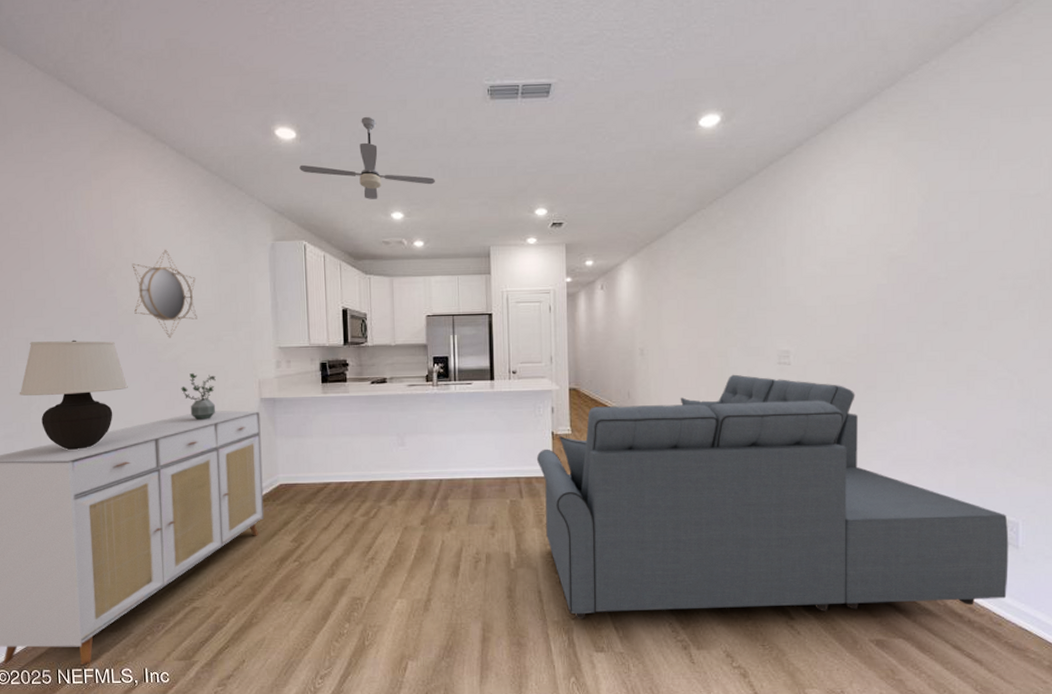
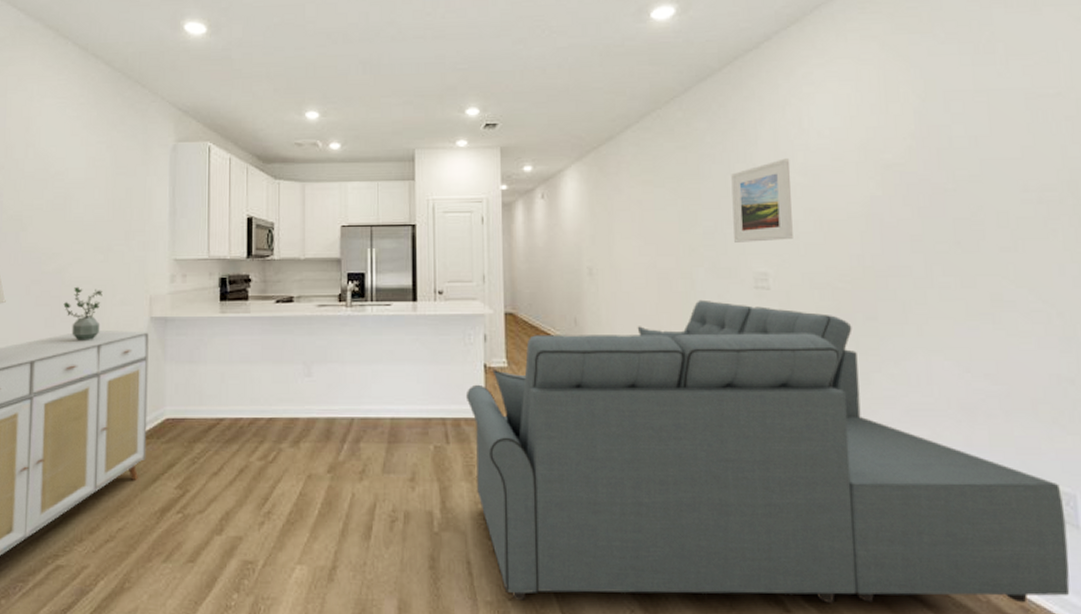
home mirror: present [132,249,197,338] -> none [20,150,89,247]
ceiling fan: present [299,116,435,199] -> none [208,10,355,98]
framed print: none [763,252,813,325] -> present [731,158,793,243]

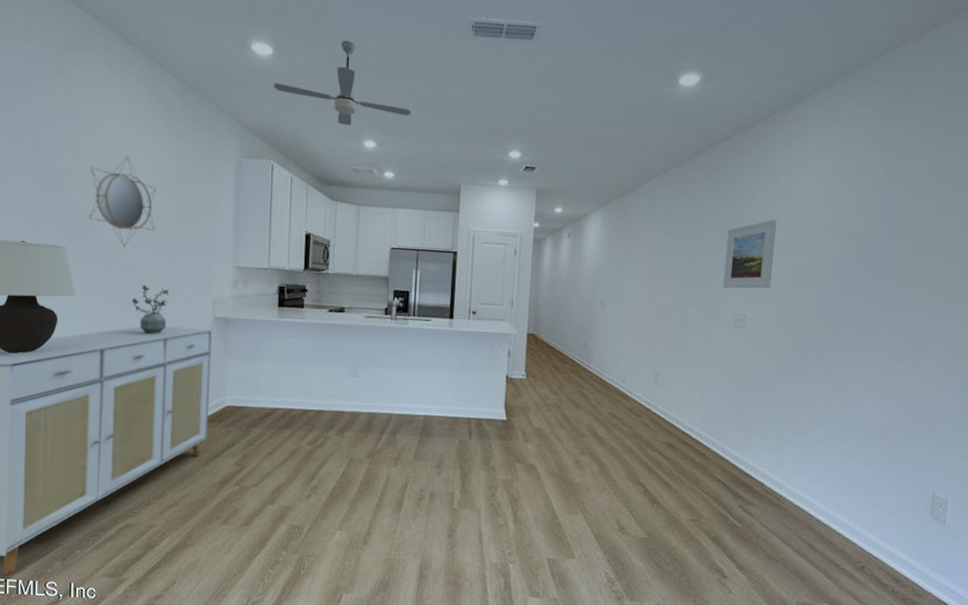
home mirror: none [20,150,89,247] -> present [89,155,156,247]
ceiling fan: none [208,10,355,98] -> present [273,40,411,125]
sofa: present [465,299,1070,603] -> none [488,333,938,576]

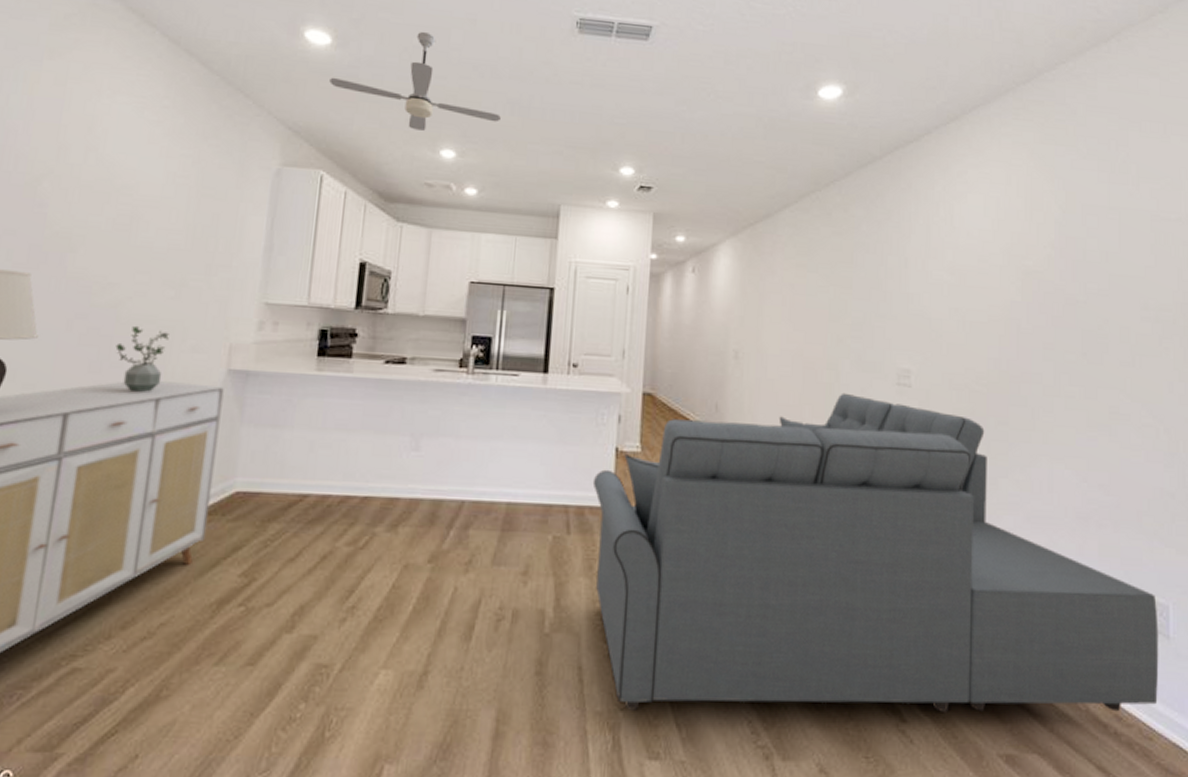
home mirror: present [89,155,156,247] -> none [68,158,165,276]
sofa: none [488,333,938,576] -> present [592,392,1159,712]
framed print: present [723,219,777,289] -> none [881,255,940,338]

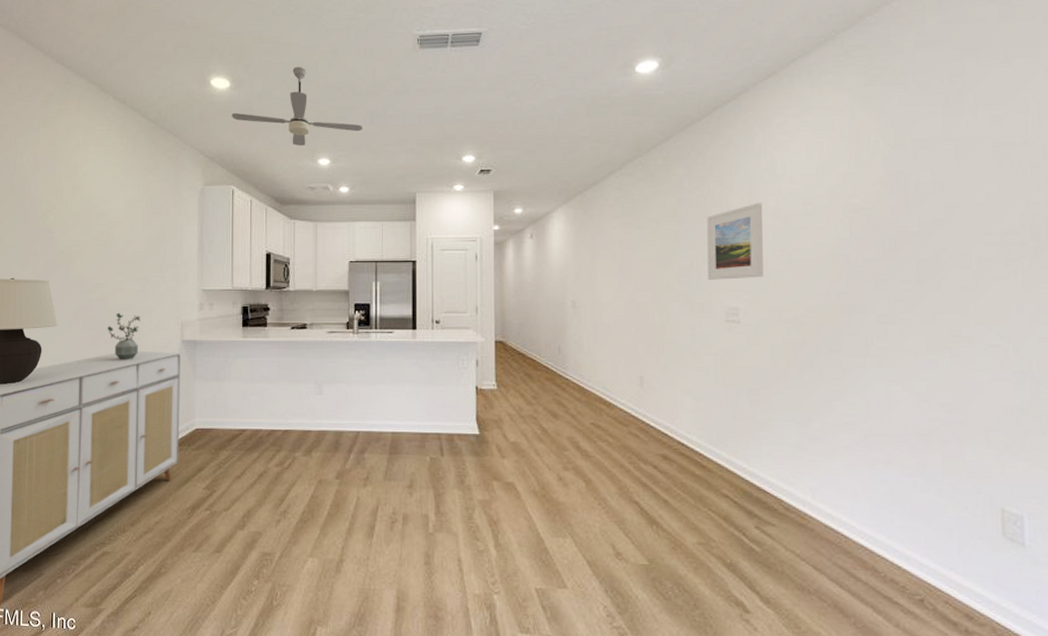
sofa: present [592,392,1159,712] -> none [459,331,1014,612]
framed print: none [881,255,940,338] -> present [707,202,764,280]

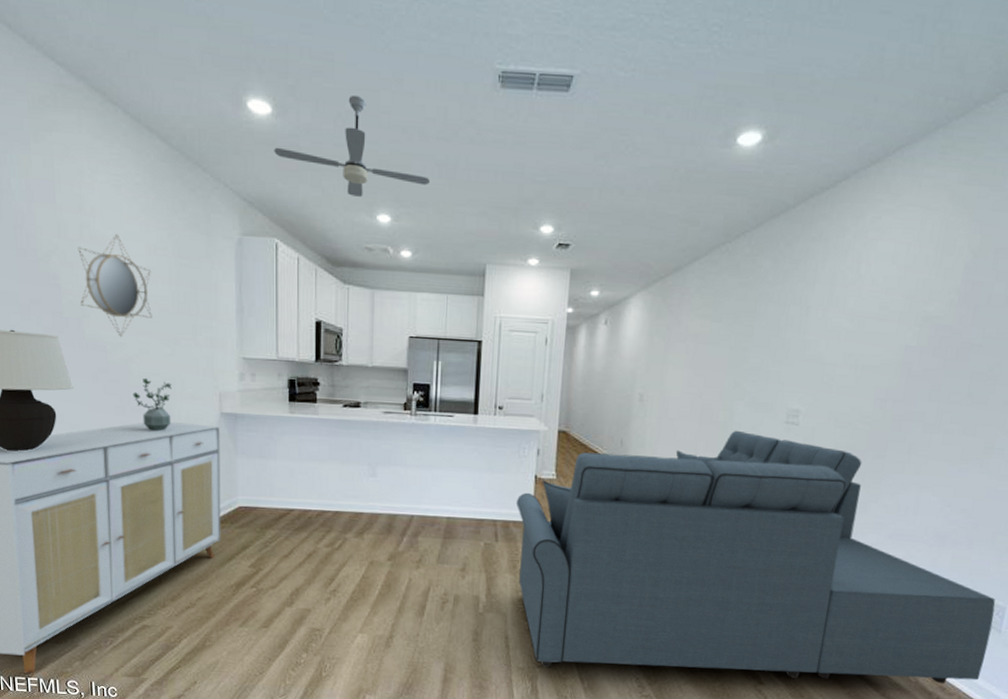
home mirror: none [69,192,128,278] -> present [78,233,152,337]
sofa: none [459,331,1014,612] -> present [516,430,996,684]
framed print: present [707,202,764,280] -> none [776,303,842,381]

